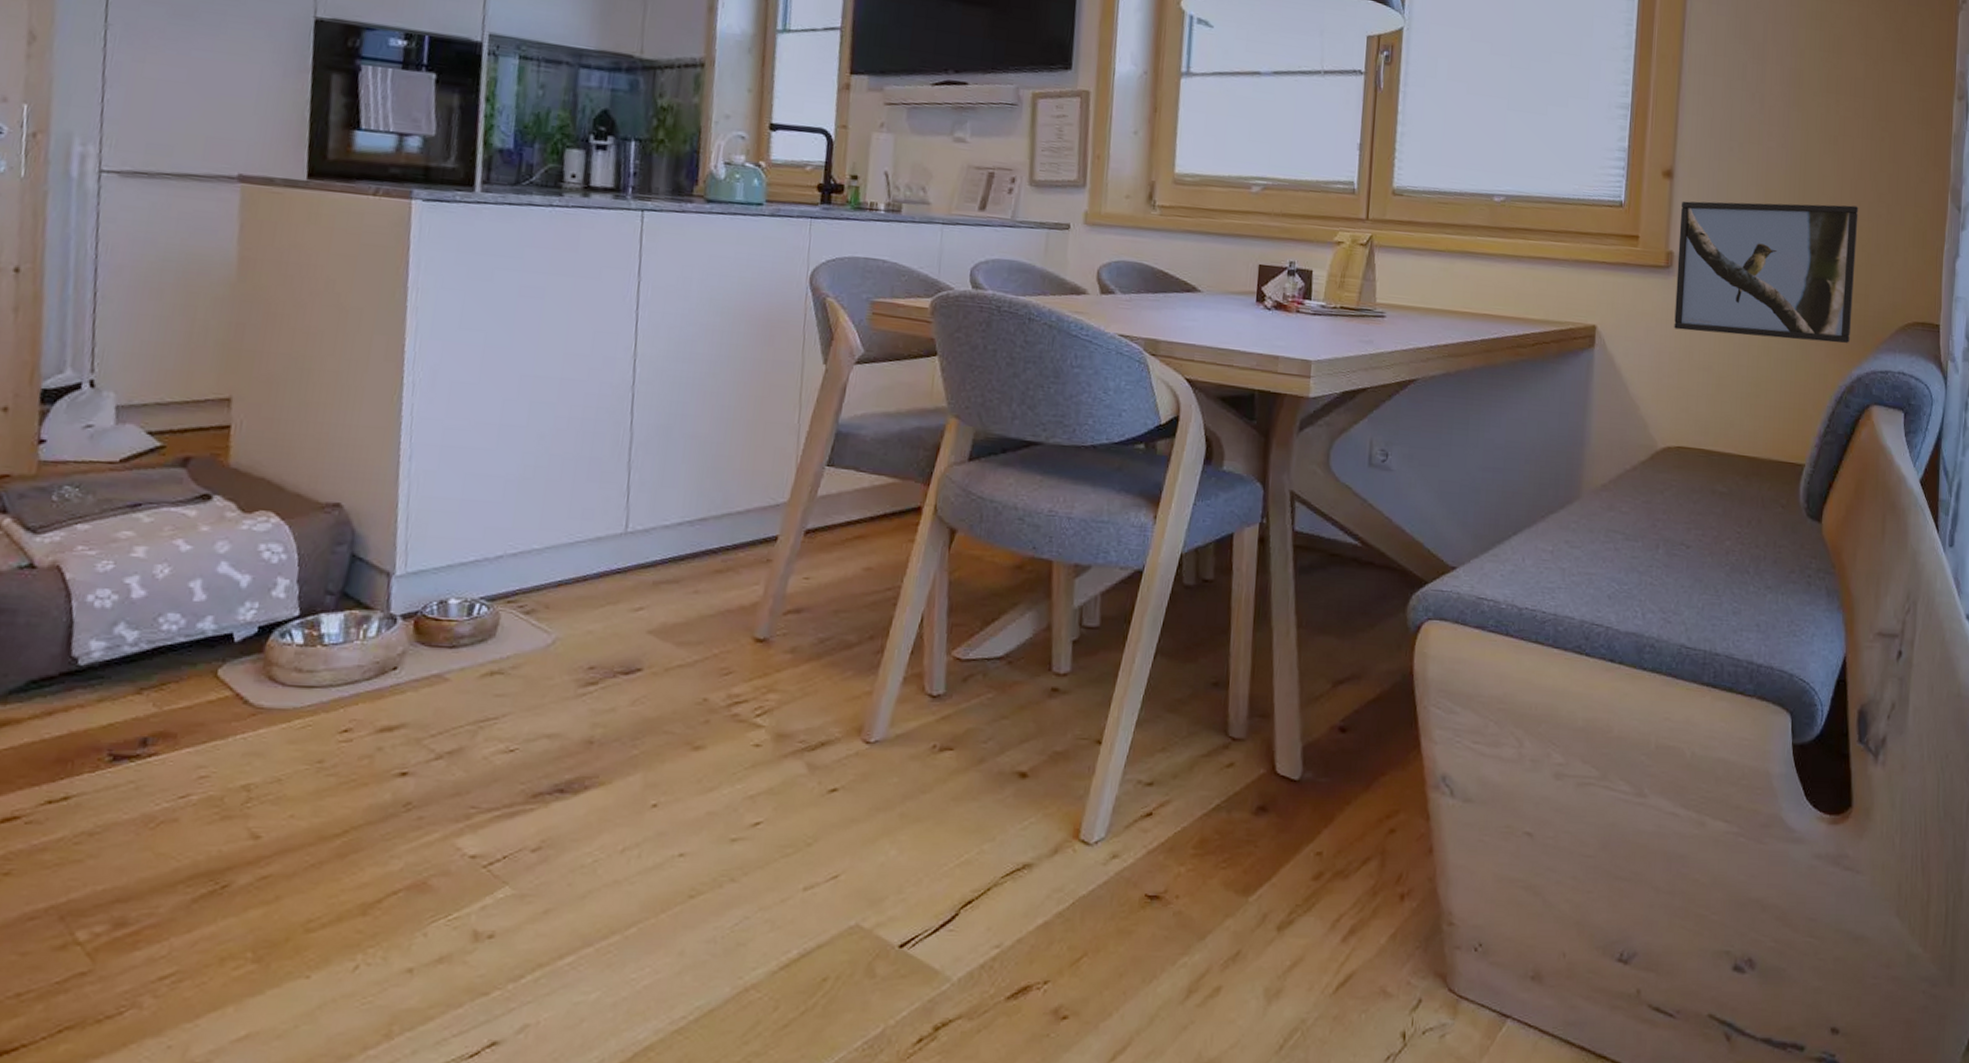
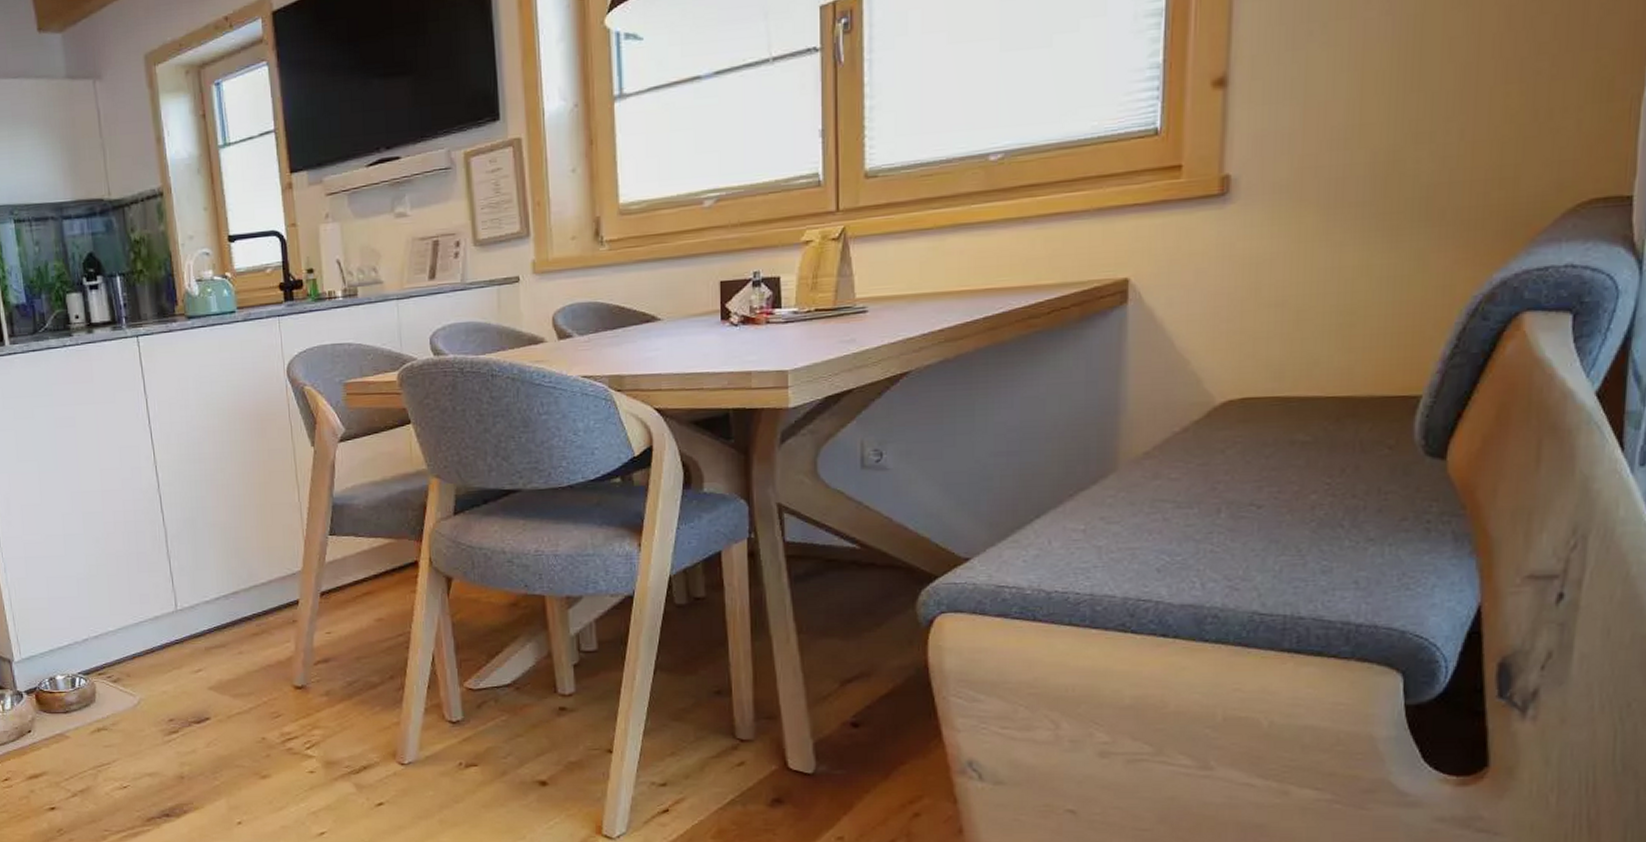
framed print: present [1674,201,1859,343] -> none [1233,67,1505,265]

